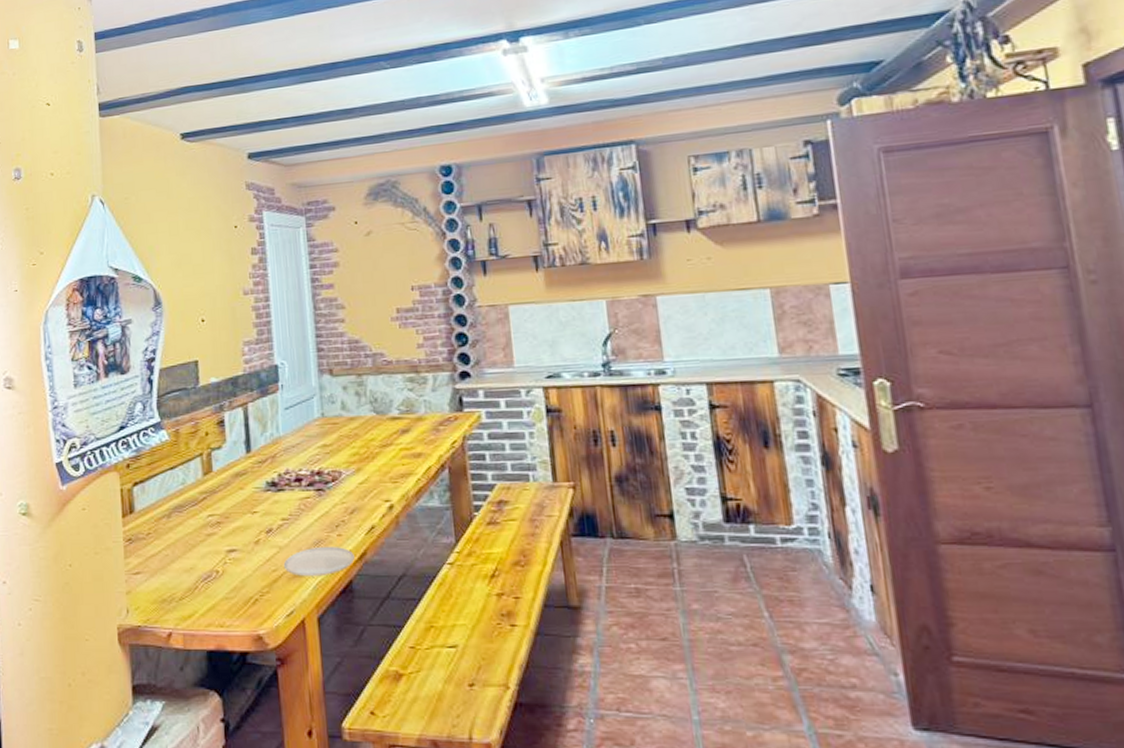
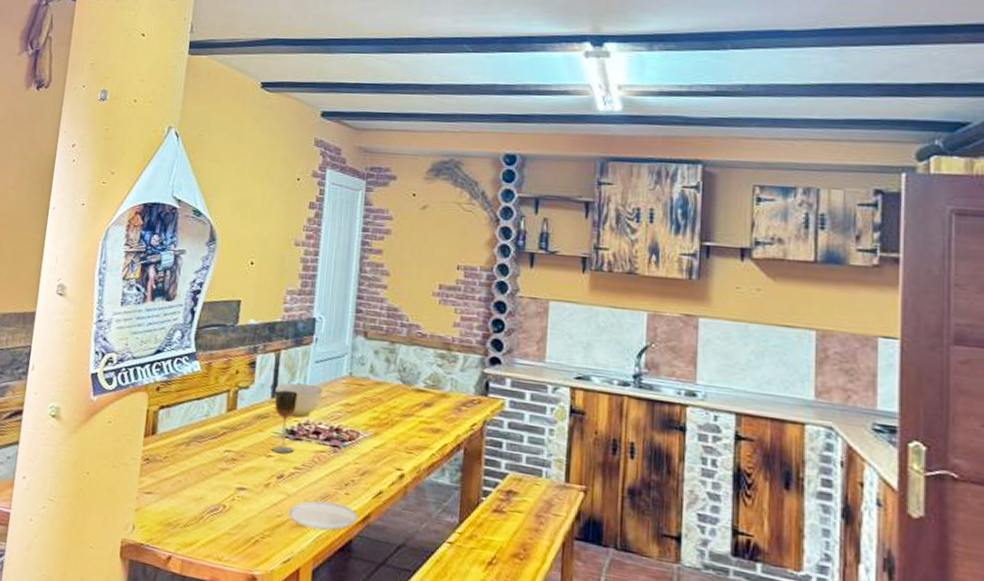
bowl: none [248,433,298,469] -> present [275,383,324,418]
wineglass: none [249,442,279,508] -> present [272,390,298,454]

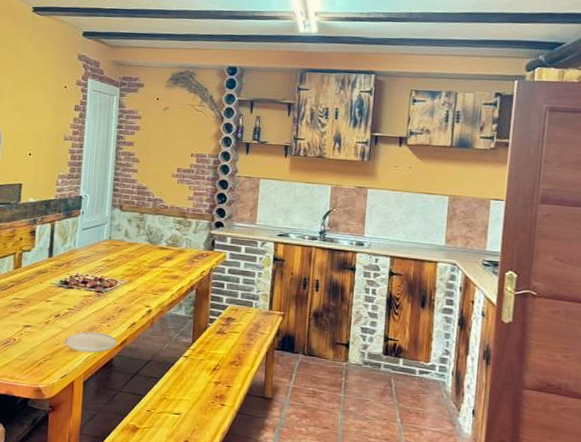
wineglass: present [272,390,298,454] -> none [50,251,70,299]
bowl: present [275,383,324,418] -> none [51,246,89,272]

